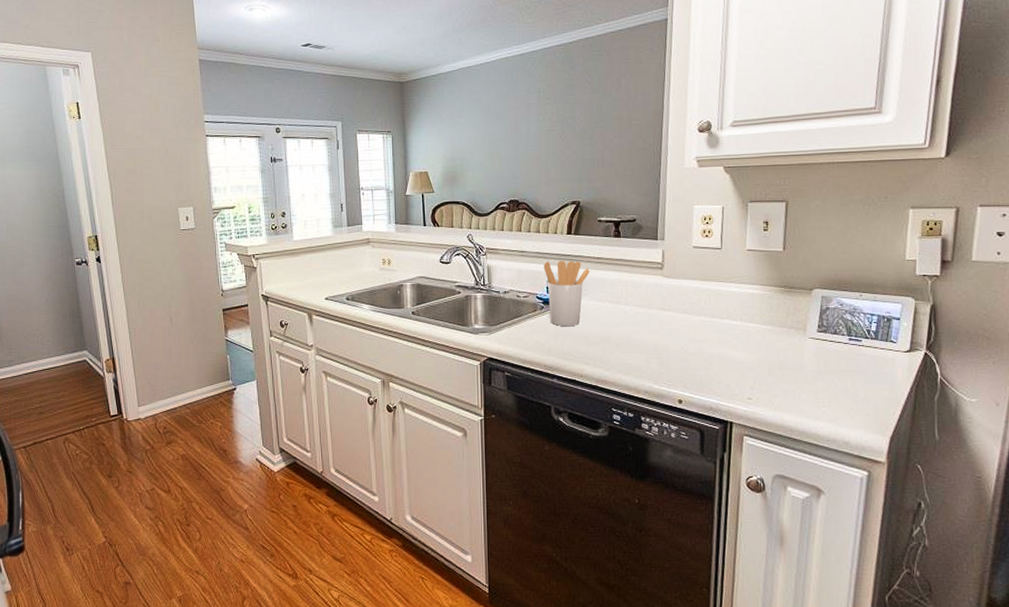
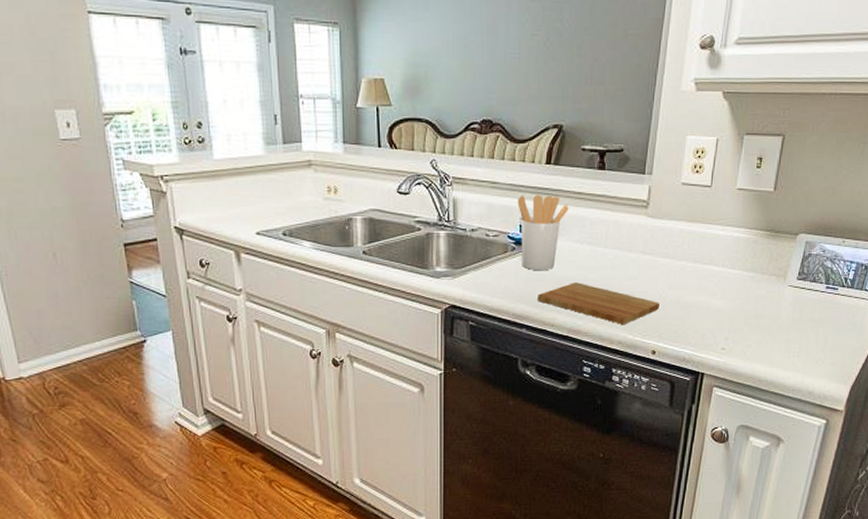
cutting board: none [566,337,682,375] -> present [538,282,659,324]

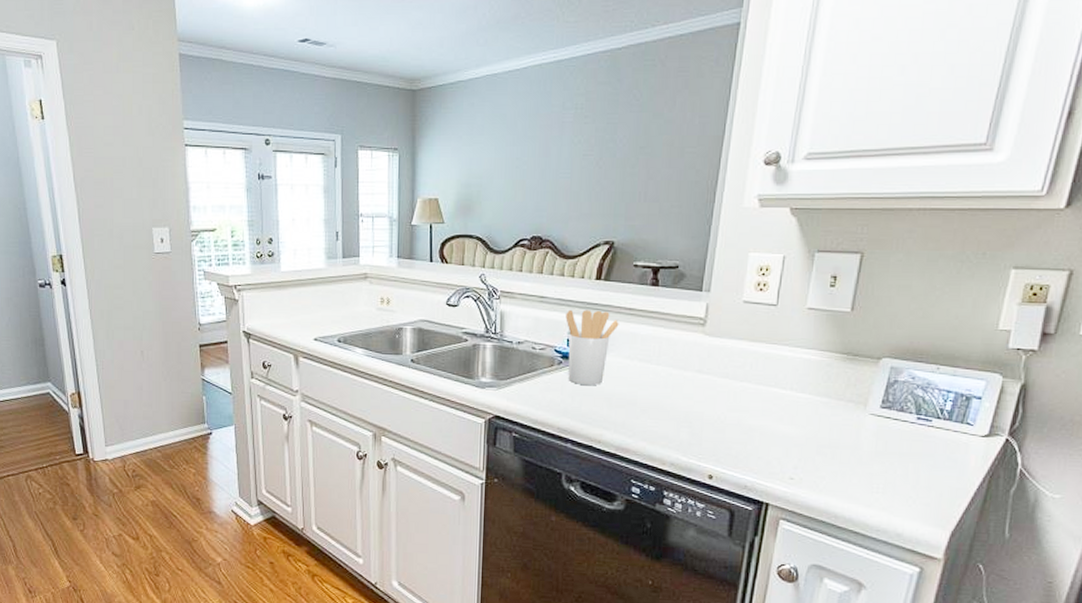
cutting board: present [538,282,659,324] -> none [584,399,717,445]

